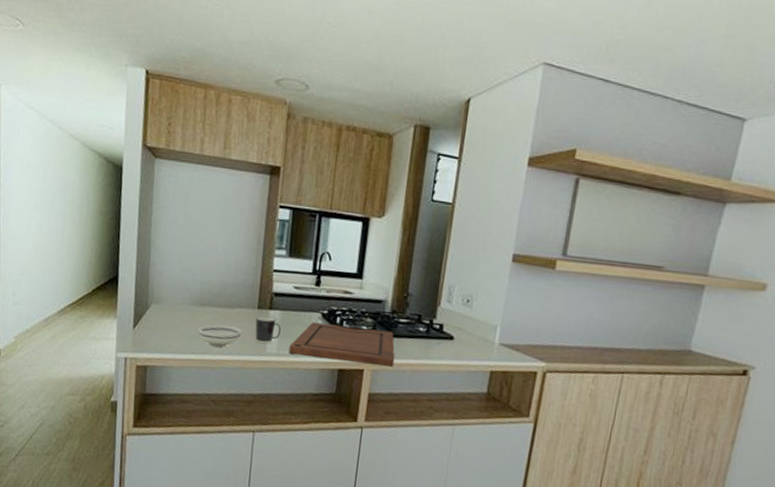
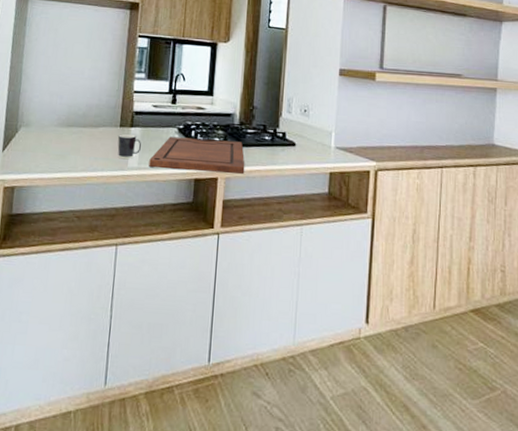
bowl: present [198,324,242,347] -> none [64,143,105,164]

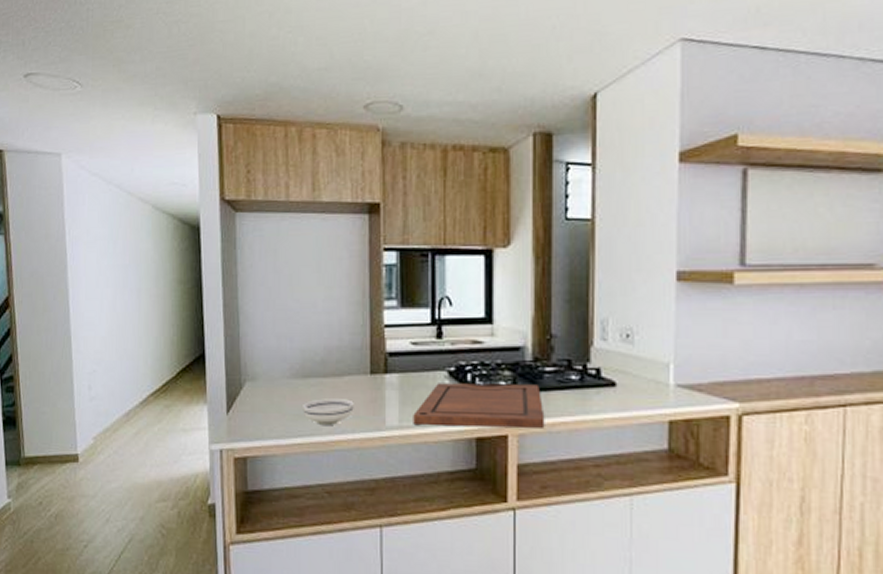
bowl: none [64,143,105,164] -> present [303,399,354,425]
mug: present [117,133,142,159] -> none [368,382,402,416]

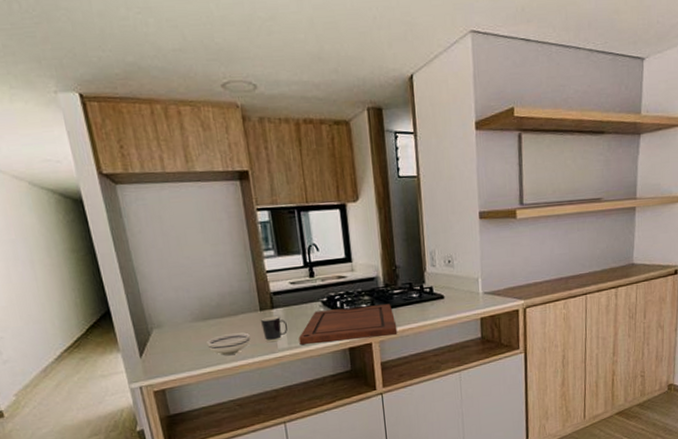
mug: none [368,382,402,416] -> present [260,315,288,342]

